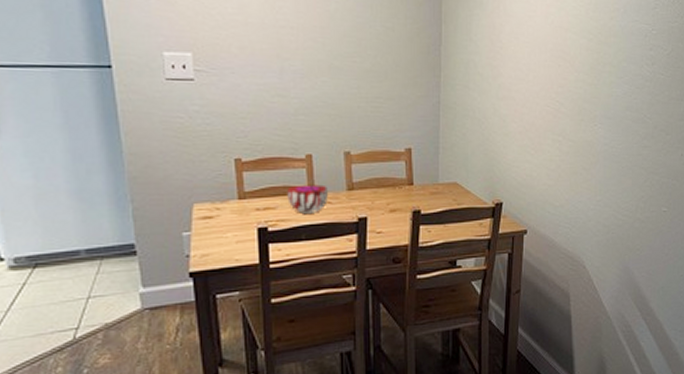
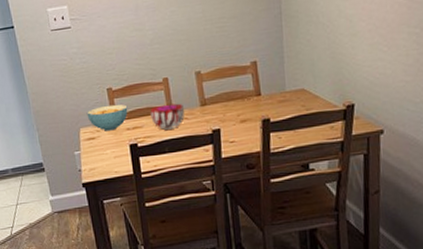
cereal bowl: none [204,178,260,210] -> present [86,104,128,131]

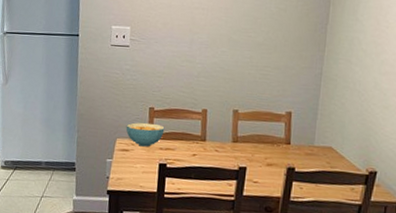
decorative bowl: present [150,103,185,130] -> none [184,133,217,158]

